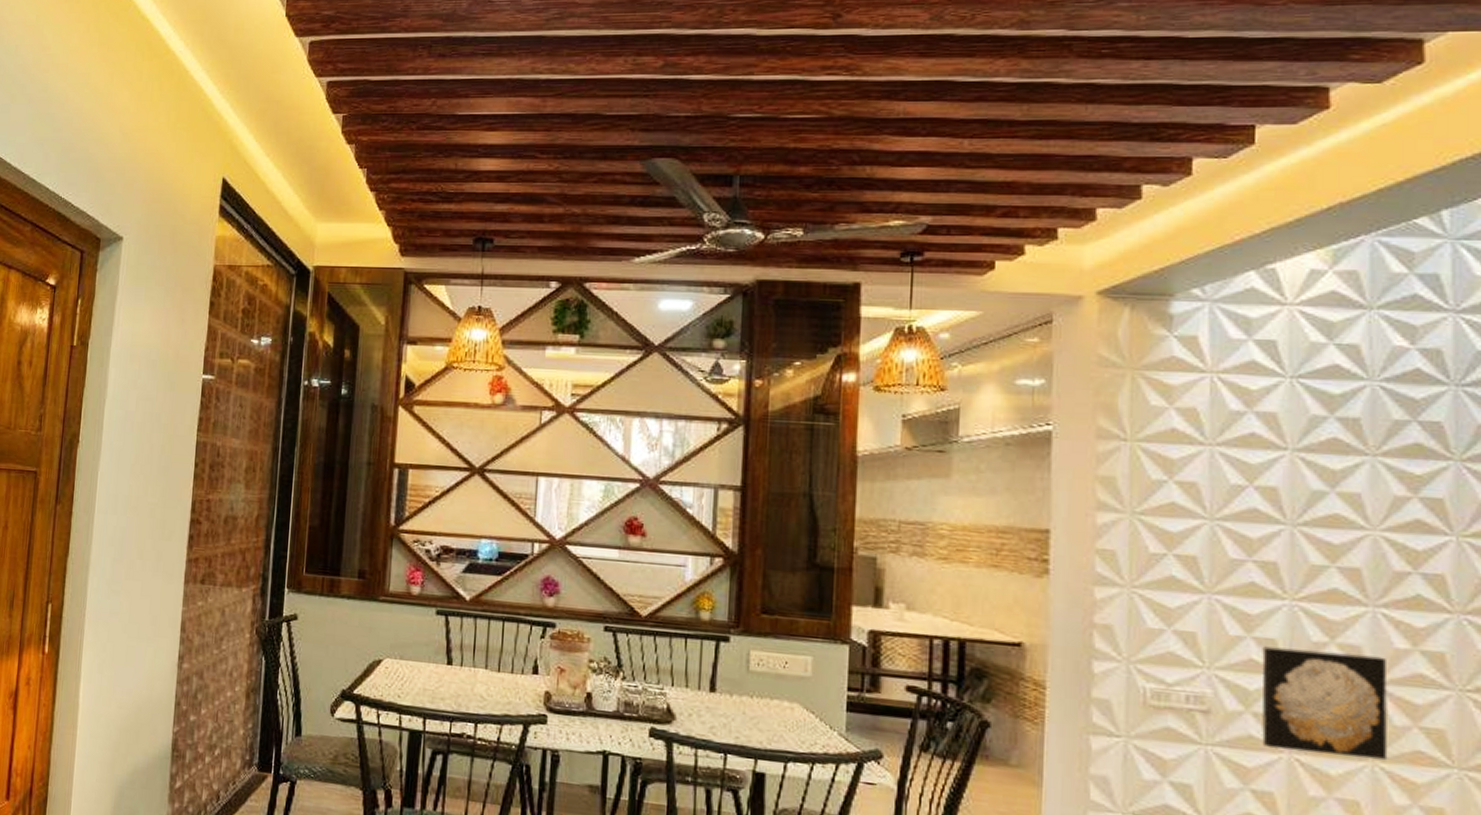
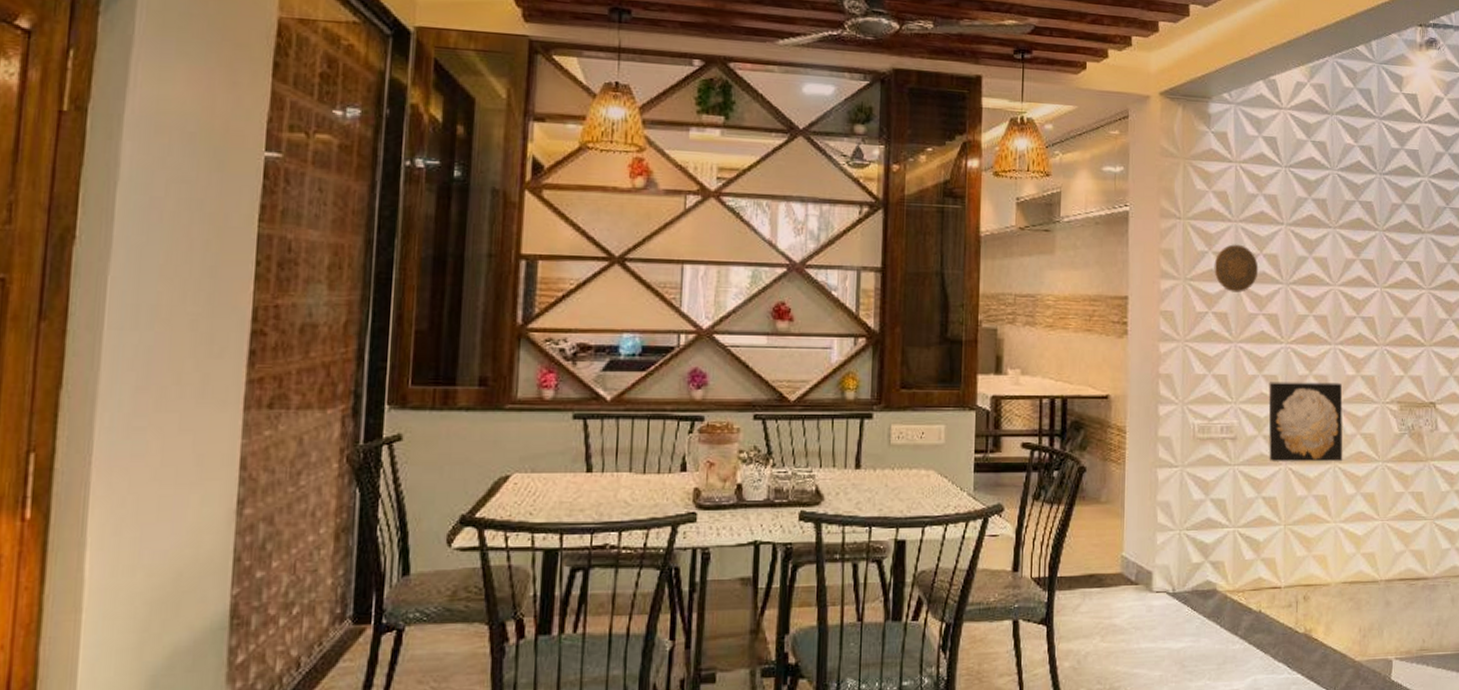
decorative plate: none [1176,472,1247,533] -> present [1214,244,1259,293]

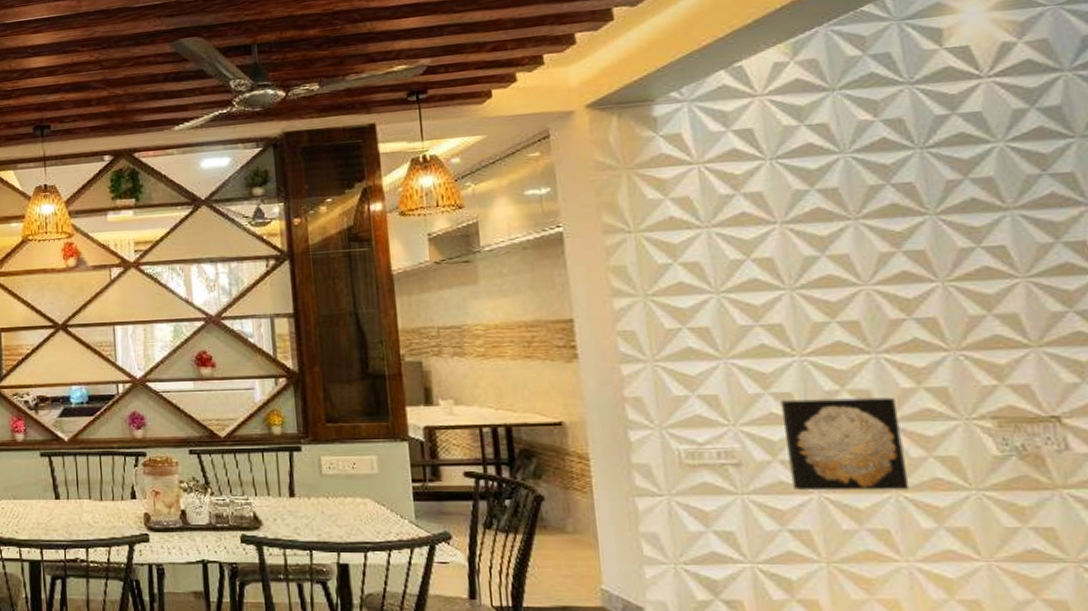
decorative plate: present [1214,244,1259,293] -> none [683,251,748,305]

